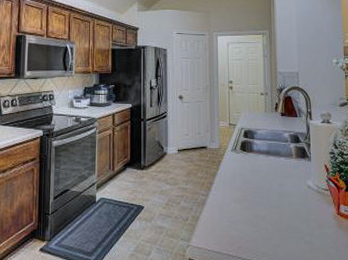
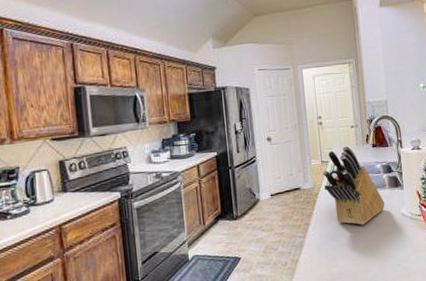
knife block: none [229,111,291,192] -> present [322,145,385,225]

